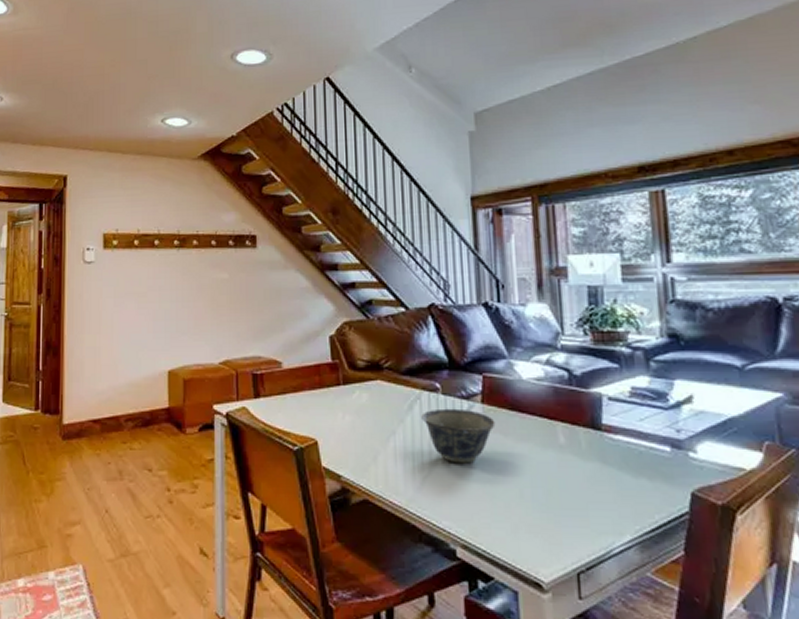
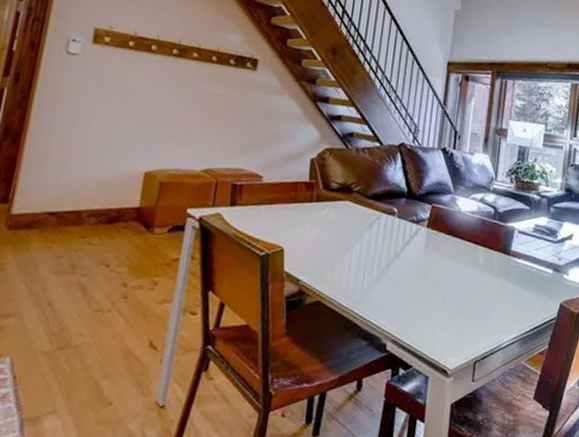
bowl: present [421,408,496,464] -> none [377,229,435,275]

